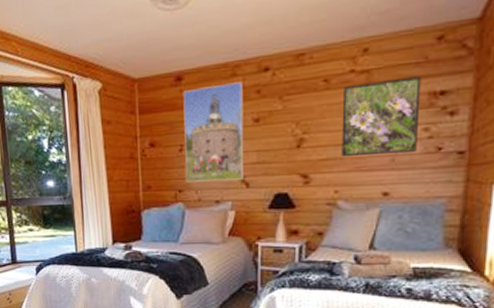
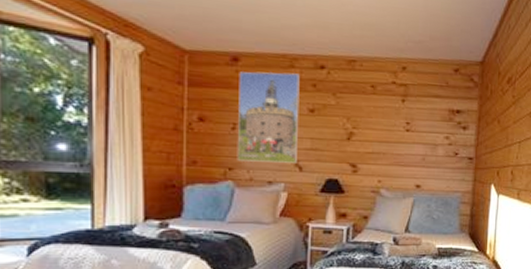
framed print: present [341,76,422,156] -> none [384,94,444,154]

